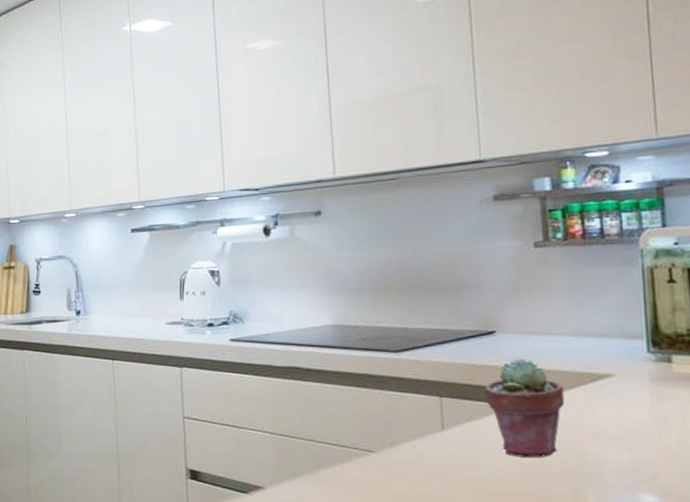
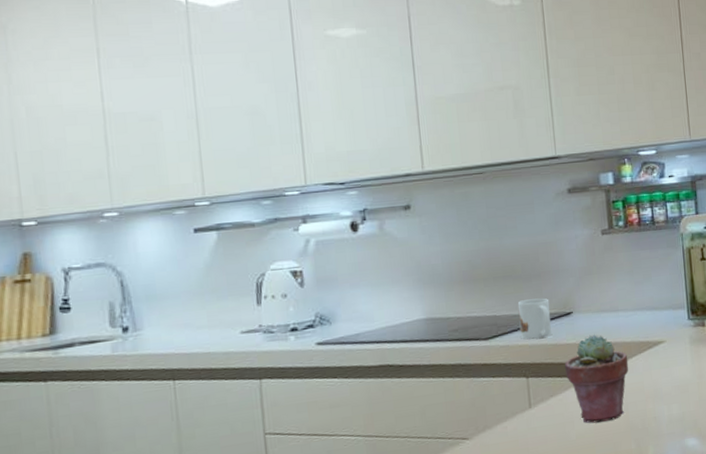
mug: none [431,313,470,357] -> present [517,298,552,340]

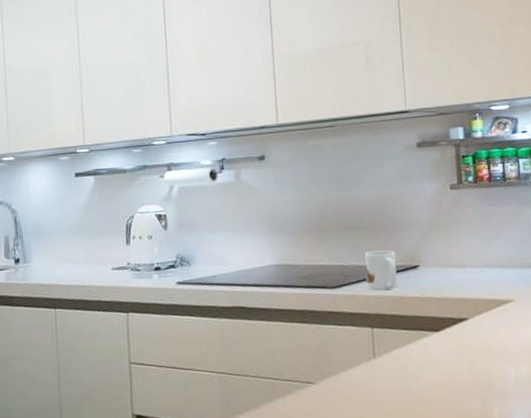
potted succulent: present [564,334,629,423] -> none [409,289,475,378]

